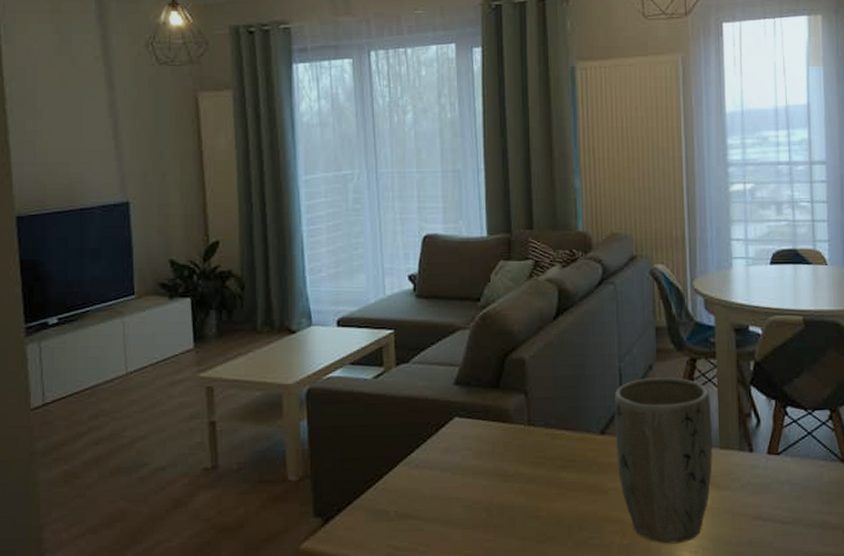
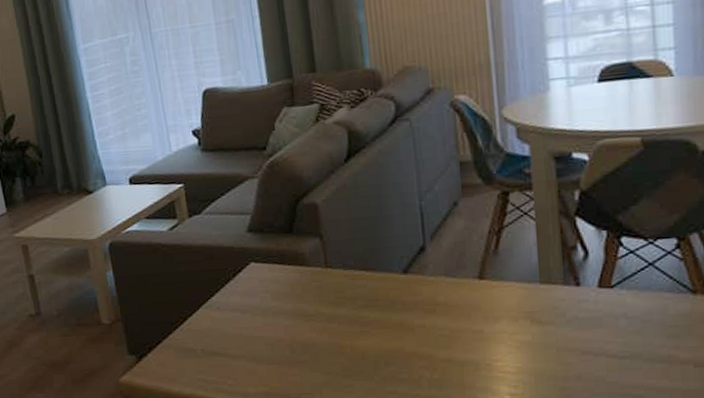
plant pot: present [614,377,713,544] -> none [416,212,532,379]

